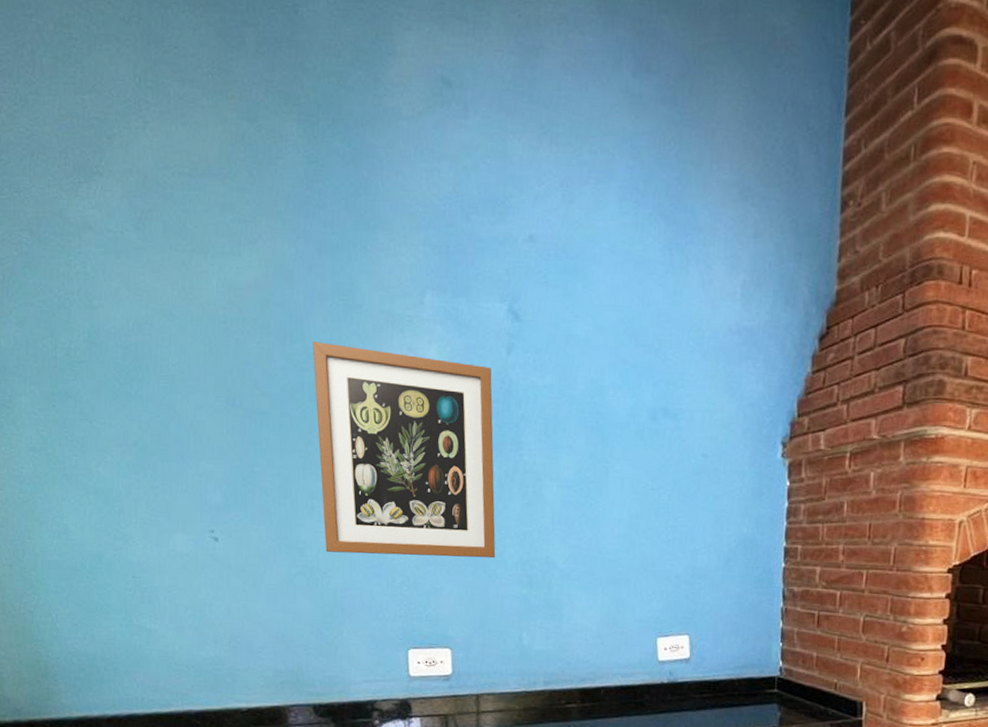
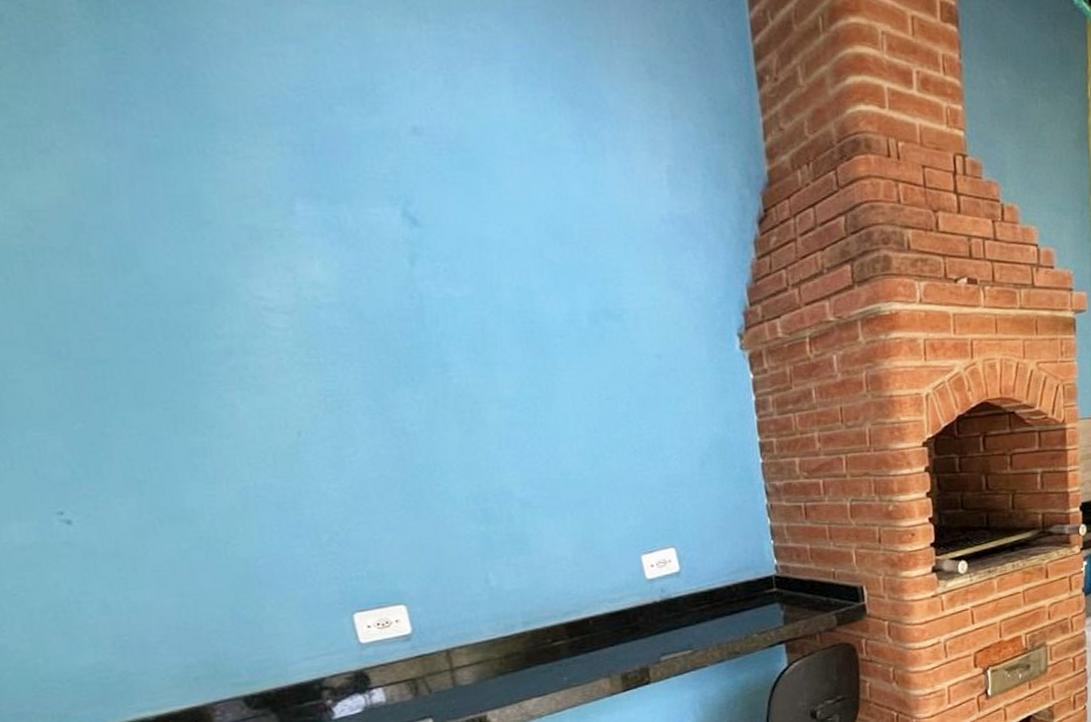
wall art: present [312,341,496,559] -> none [154,269,440,517]

